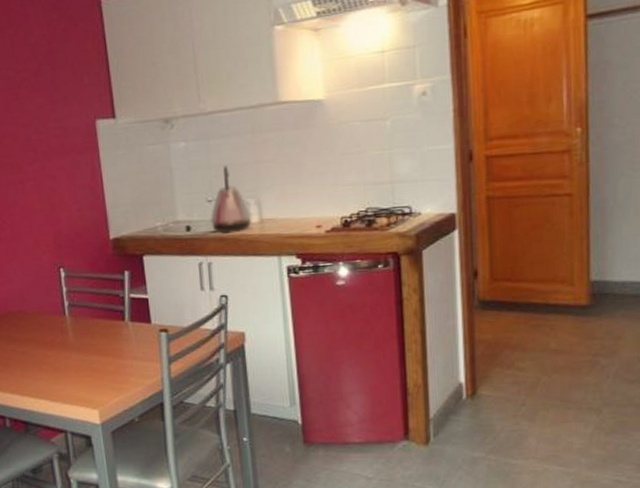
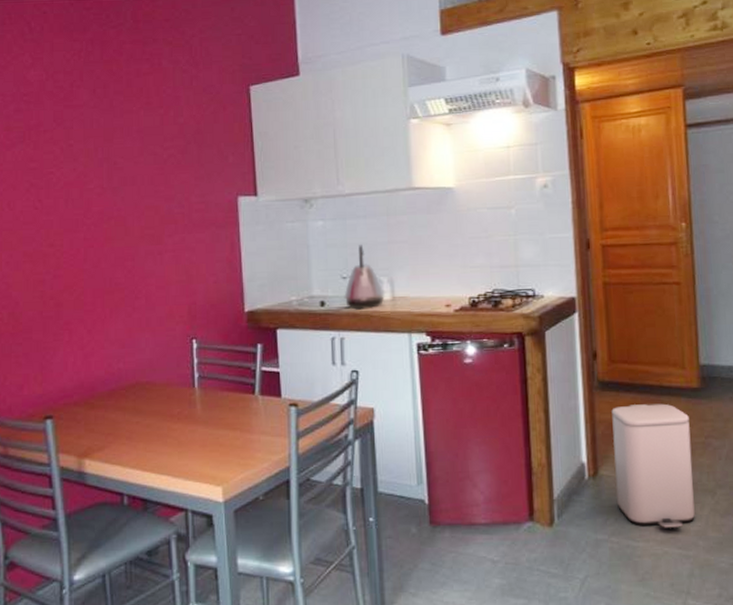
pedal bin: none [492,322,578,446] -> present [611,403,695,528]

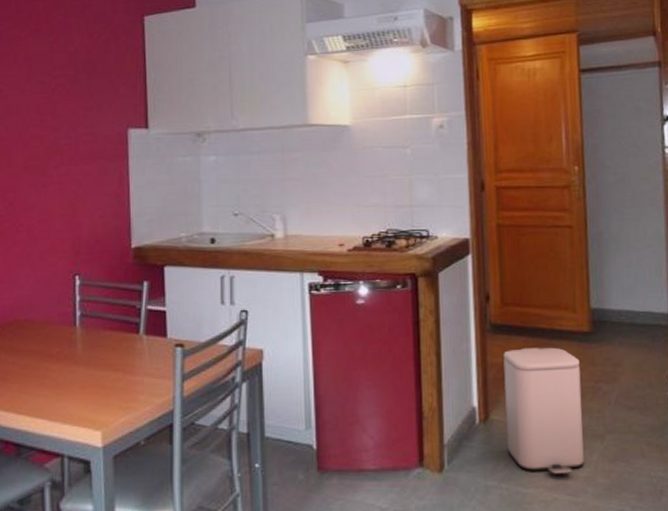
kettle: present [344,244,385,310] -> none [235,180,277,248]

